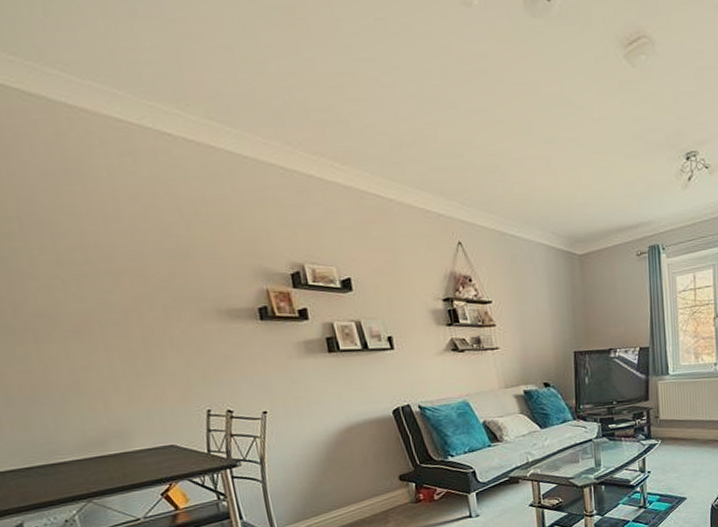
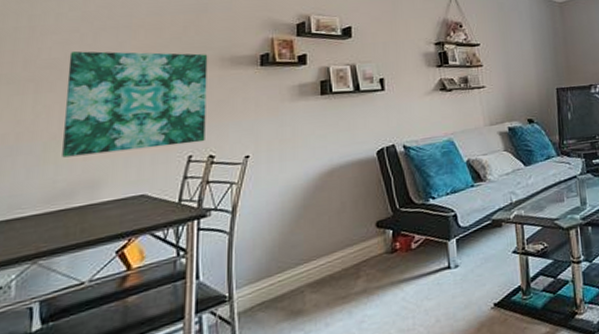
wall art: none [57,299,220,409] -> present [62,51,208,158]

